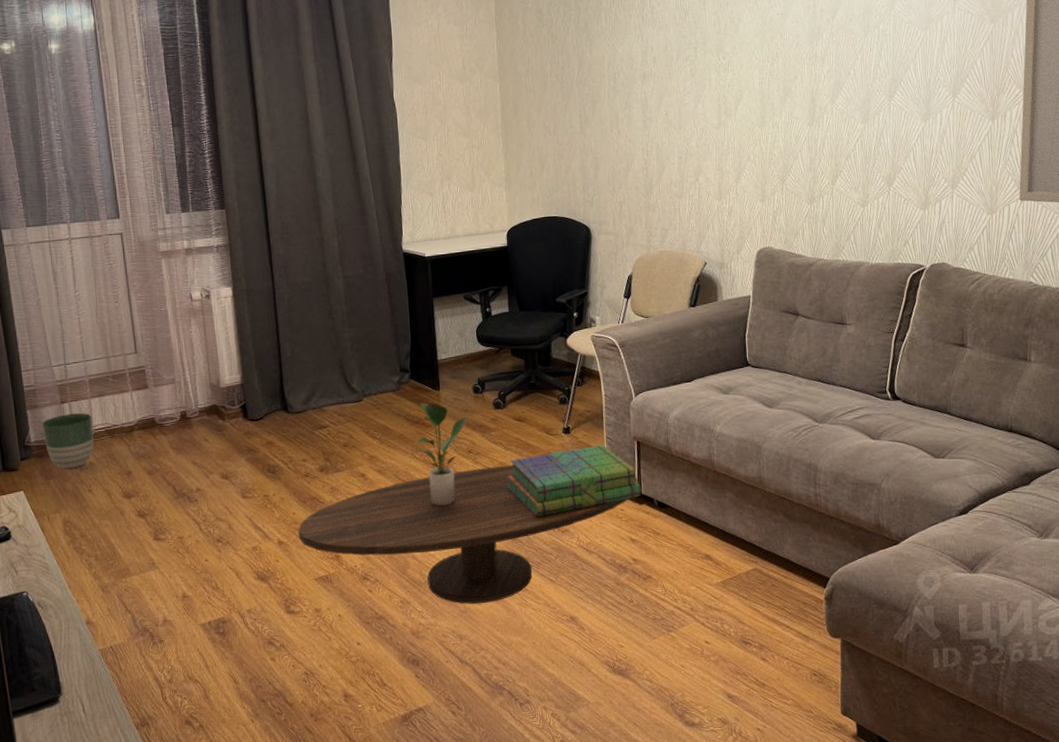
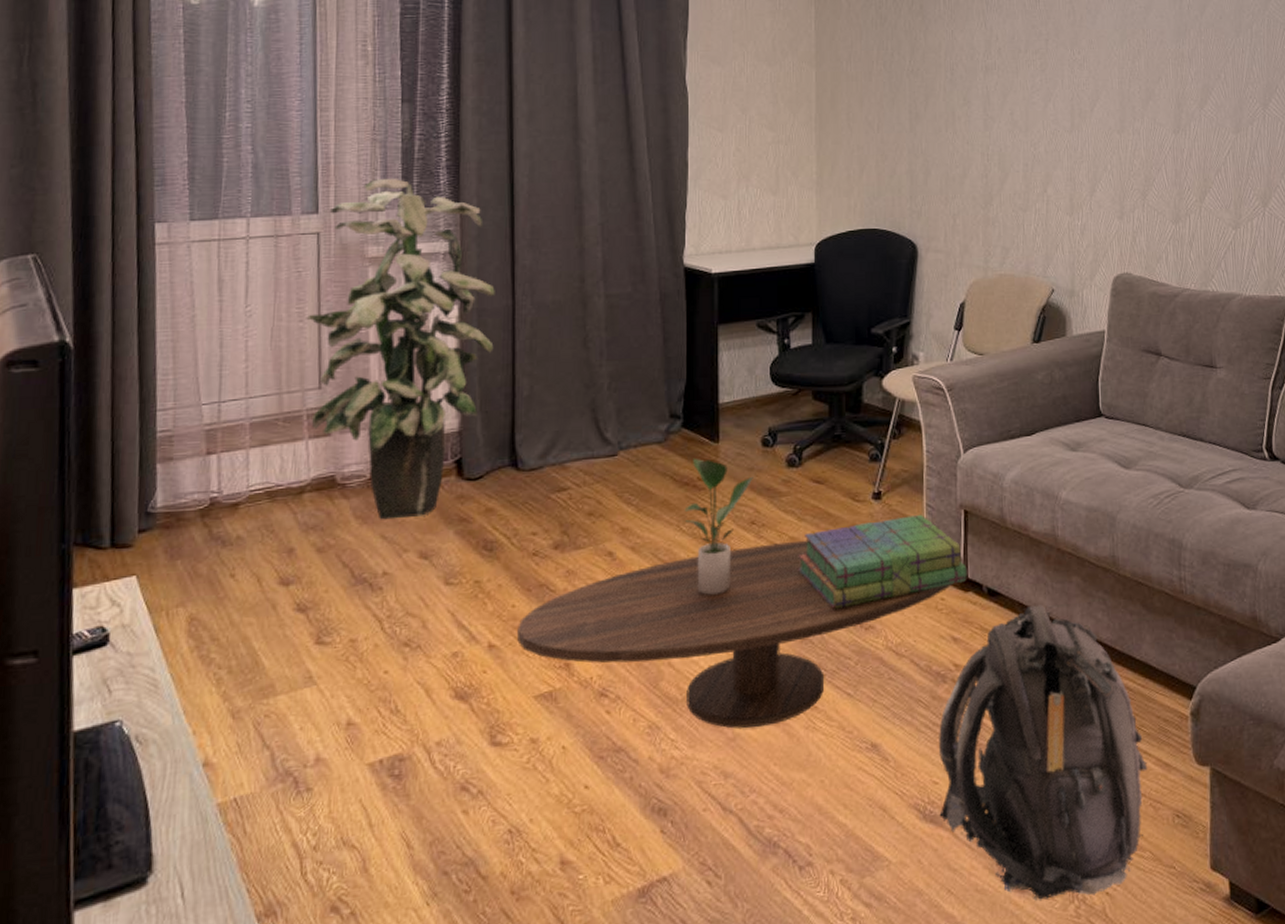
planter: present [41,413,94,469] -> none [175,468,248,545]
indoor plant: none [120,188,262,451] -> present [306,178,495,520]
backpack: none [623,514,790,733] -> present [939,604,1148,902]

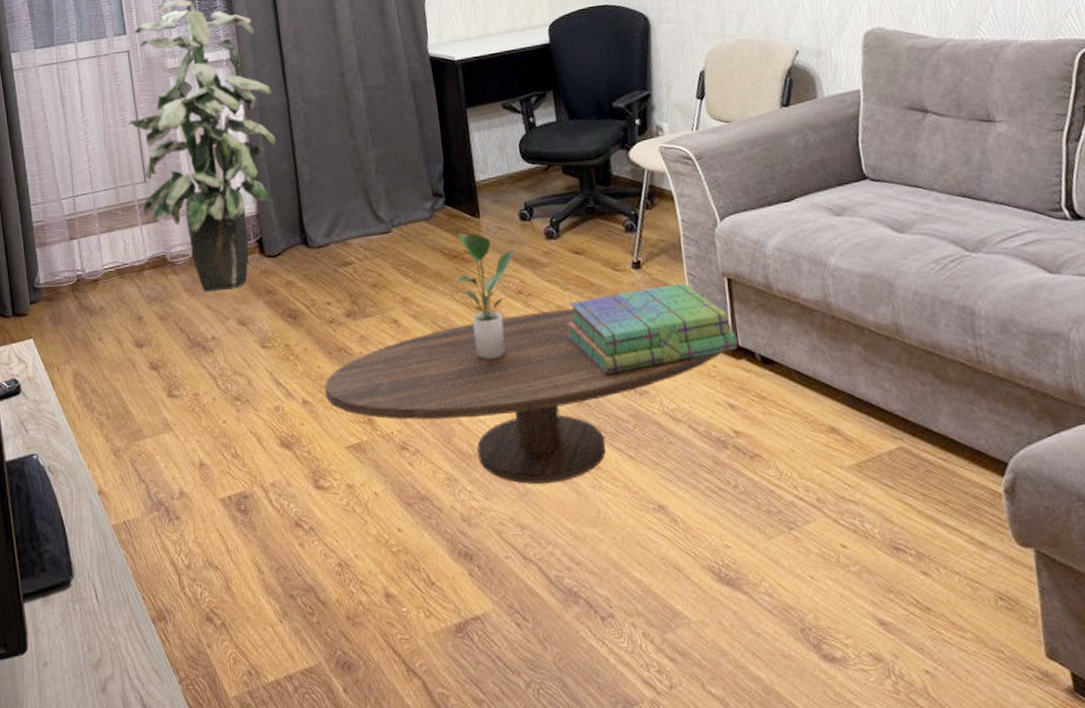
backpack: present [939,604,1148,902] -> none [725,373,962,673]

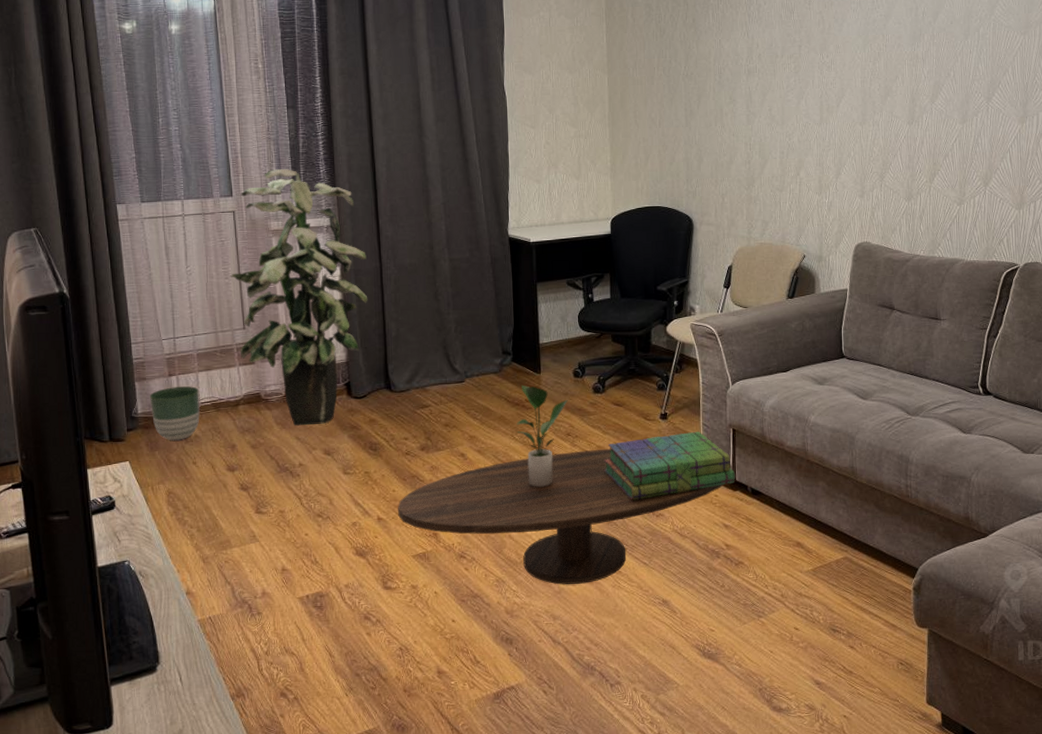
planter: none [51,250,104,314] -> present [149,386,200,441]

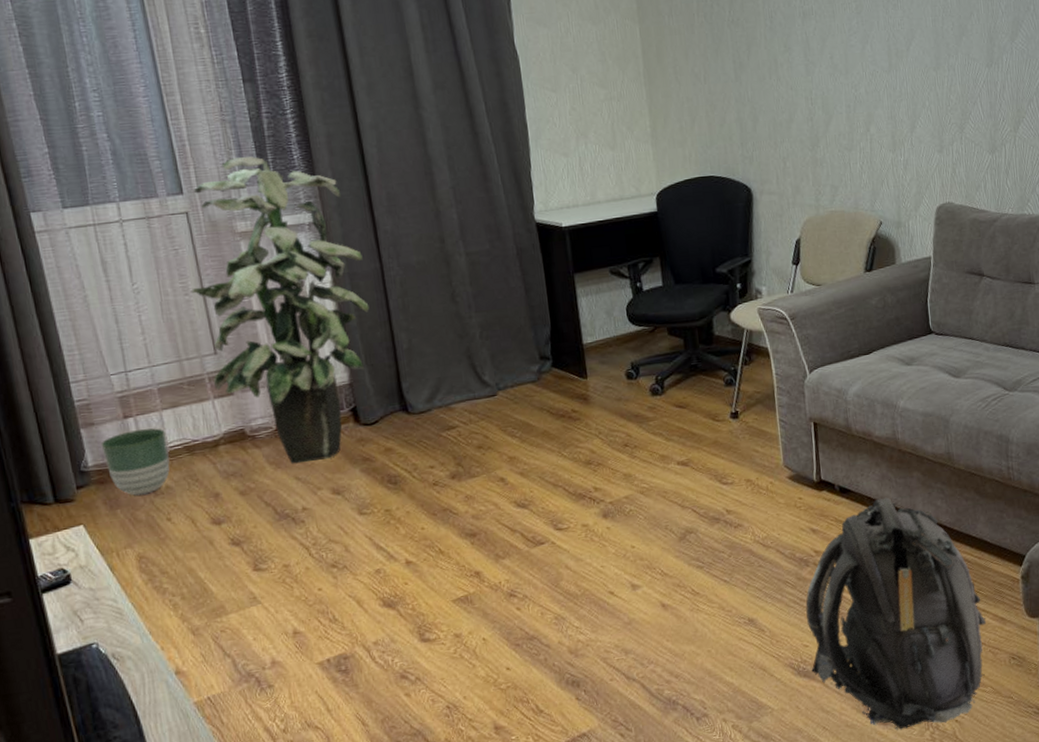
coffee table: present [398,448,733,585] -> none [429,457,817,615]
potted plant: present [516,385,568,487] -> none [563,393,622,509]
stack of books: present [604,431,735,500] -> none [669,428,820,513]
backpack: none [714,502,878,719] -> present [805,497,987,731]

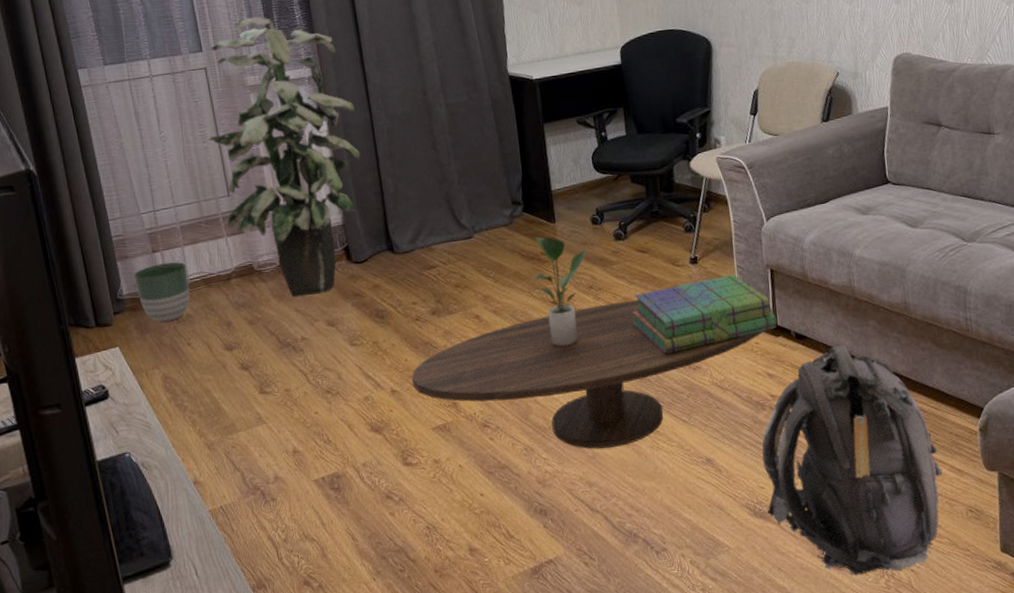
coffee table: none [429,457,817,615] -> present [412,299,773,449]
potted plant: none [563,393,622,509] -> present [533,236,587,347]
stack of books: none [669,428,820,513] -> present [631,274,777,354]

